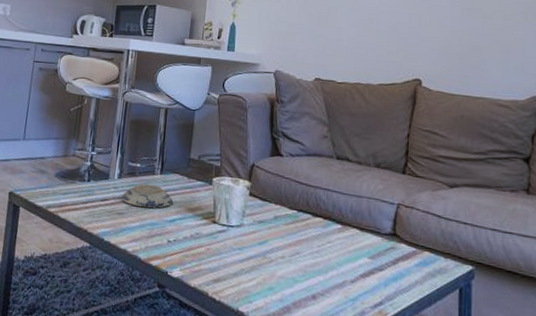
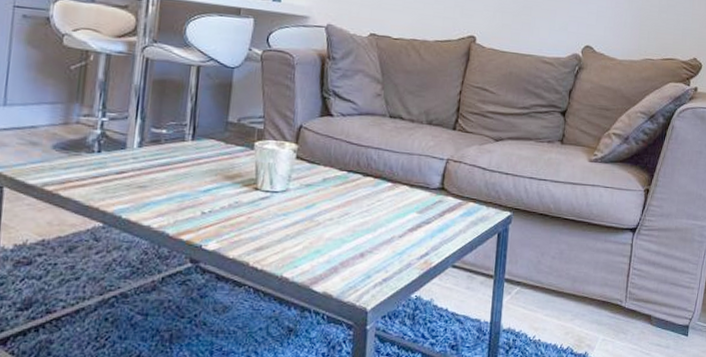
decorative bowl: present [122,184,173,208] -> none [144,152,207,179]

